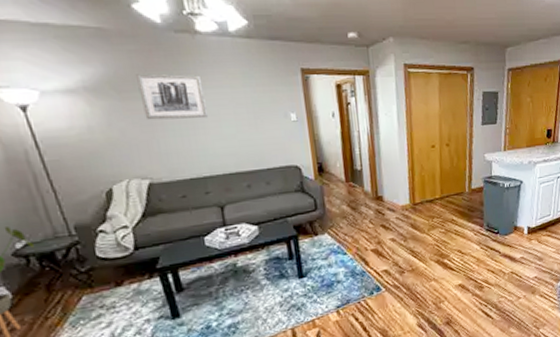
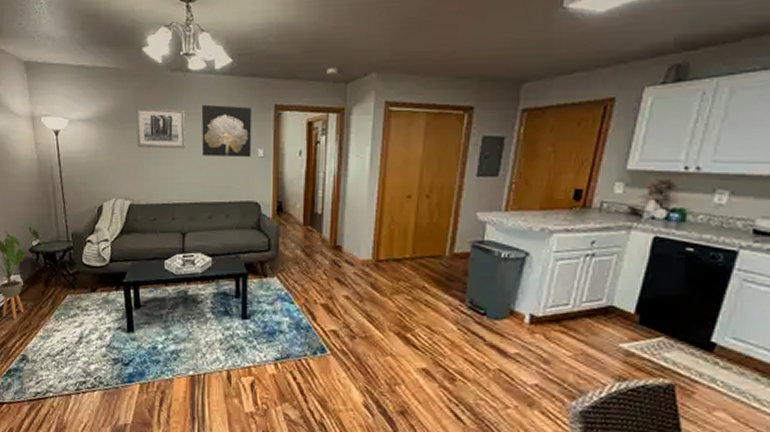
wall art: none [219,69,284,125] -> present [201,104,252,158]

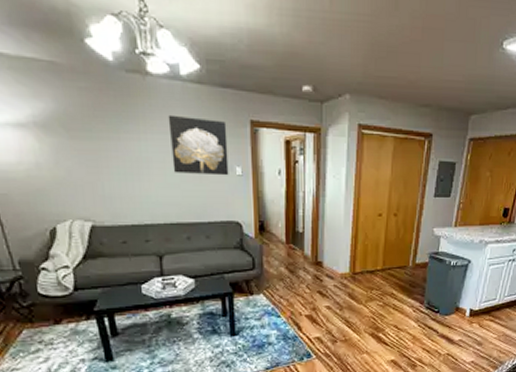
wall art: present [136,107,186,149] -> none [85,113,154,165]

